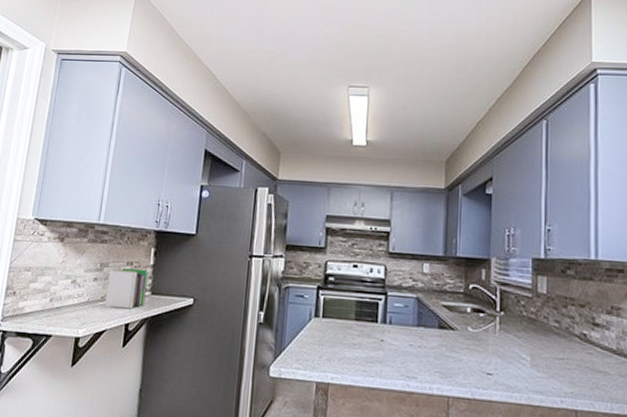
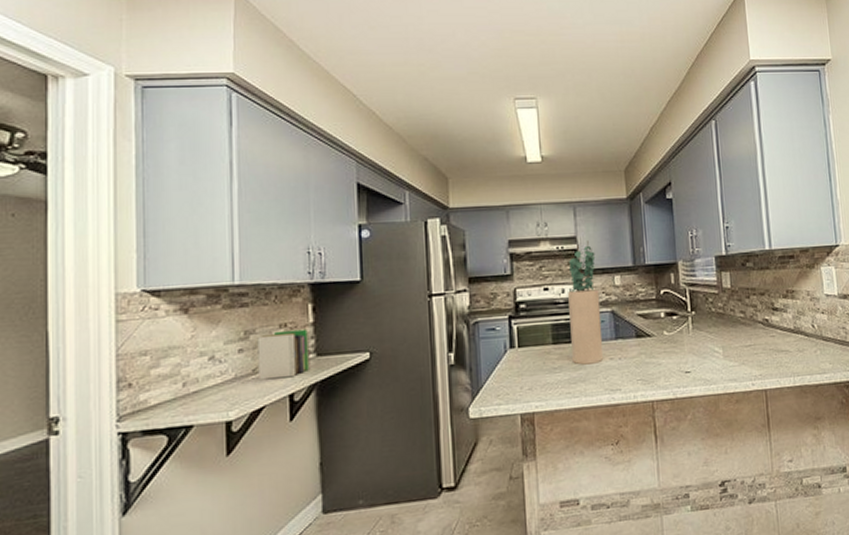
vase: none [372,225,407,347] -> present [568,241,604,365]

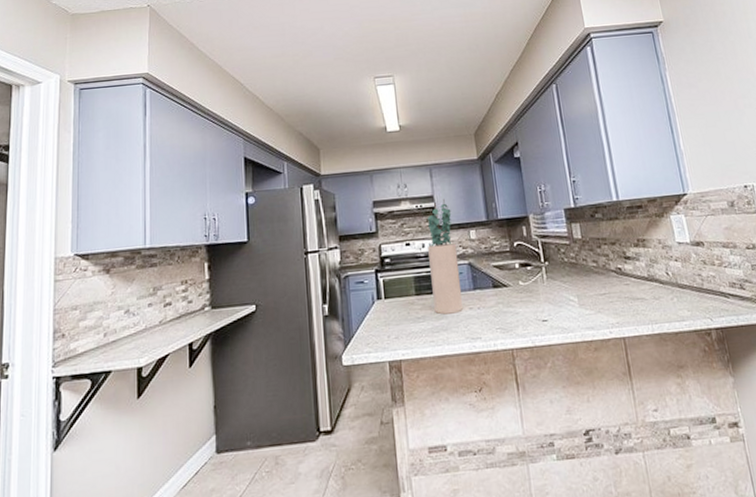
books: present [257,329,310,380] -> none [163,285,206,331]

